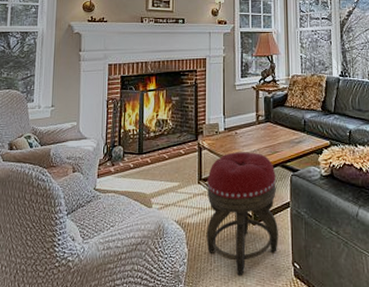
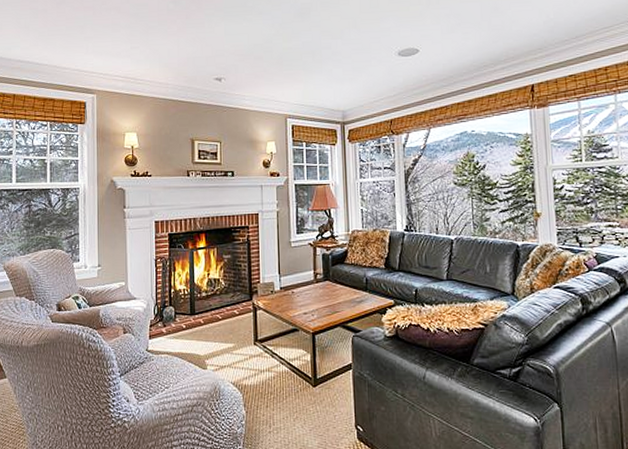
footstool: present [206,152,278,275] -> none [263,312,340,437]

